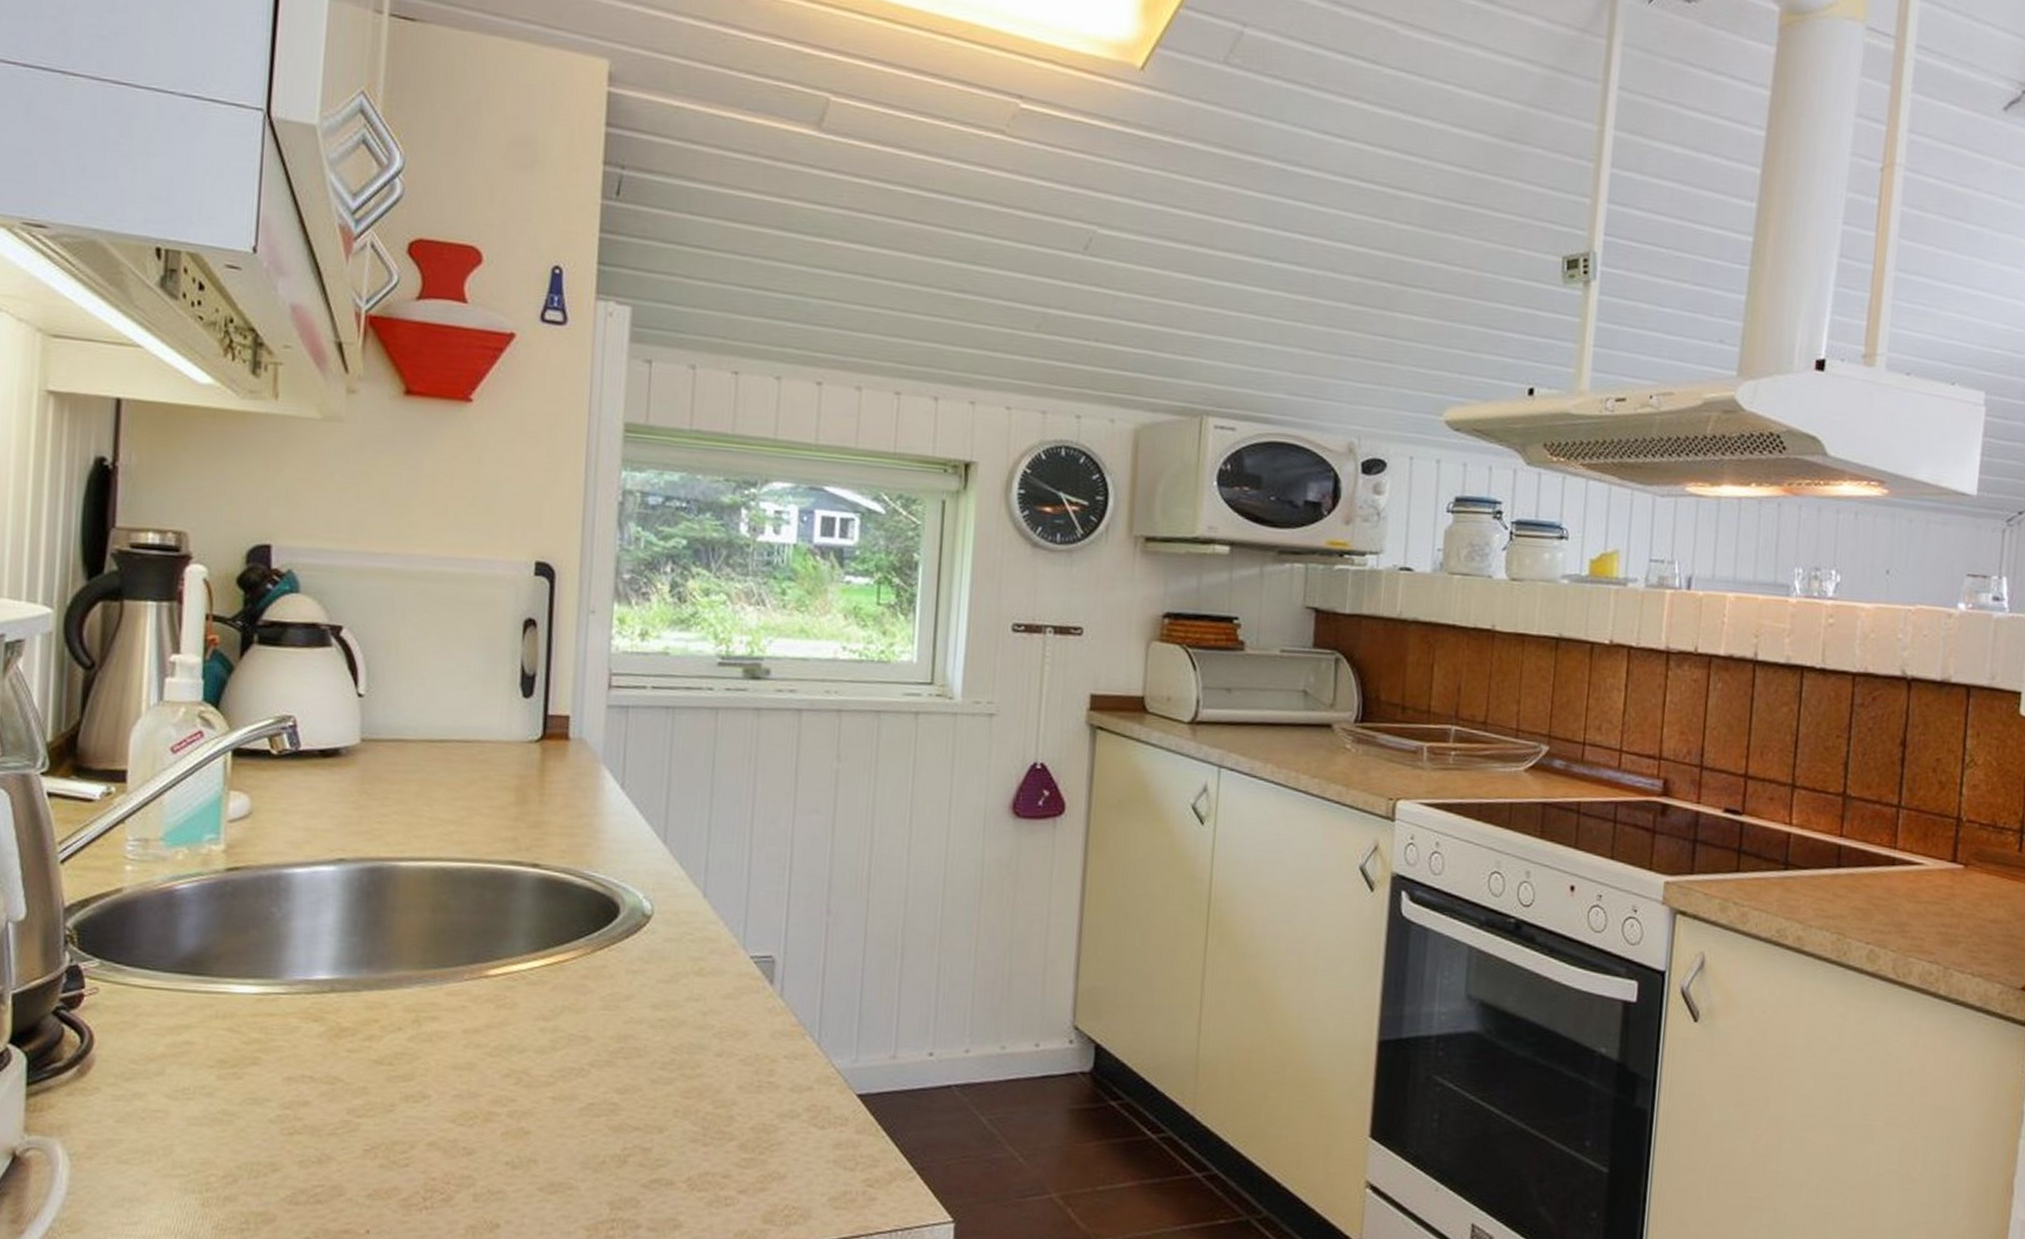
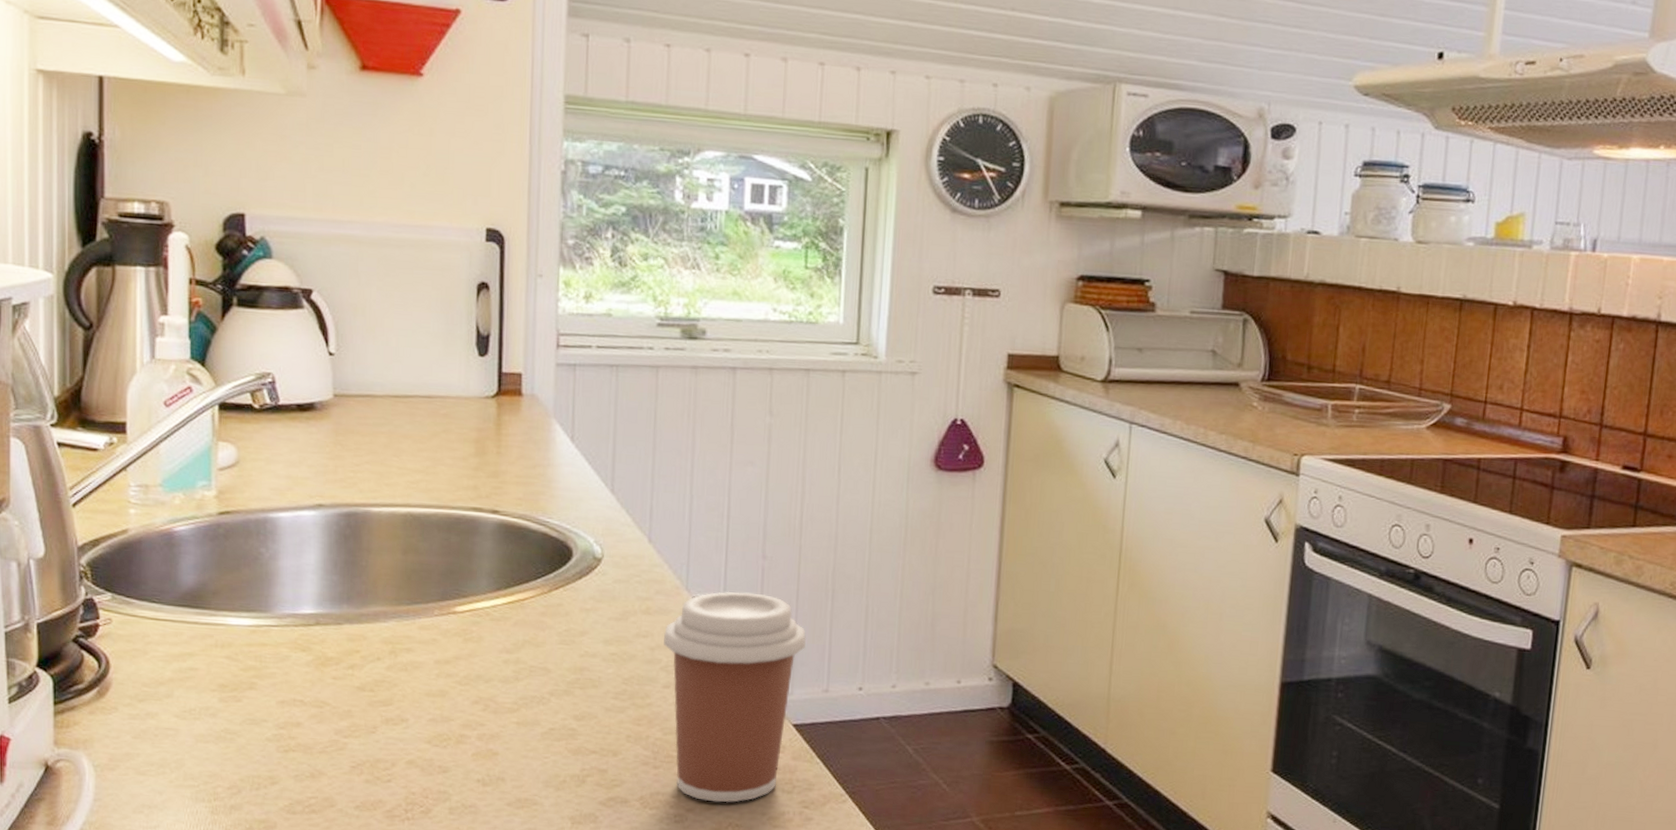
coffee cup: none [717,949,874,1183] -> present [663,591,807,803]

